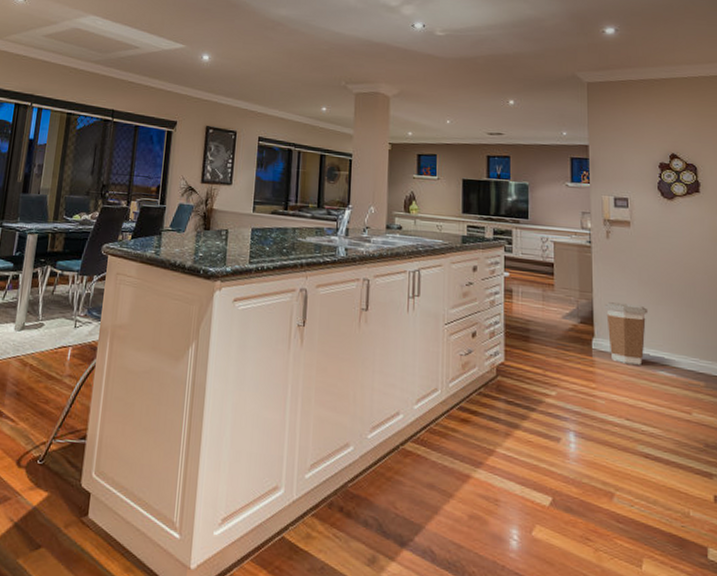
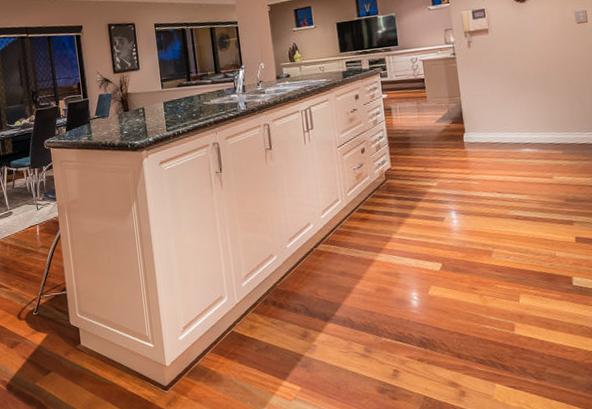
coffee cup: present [605,302,649,365] -> none [472,98,510,149]

